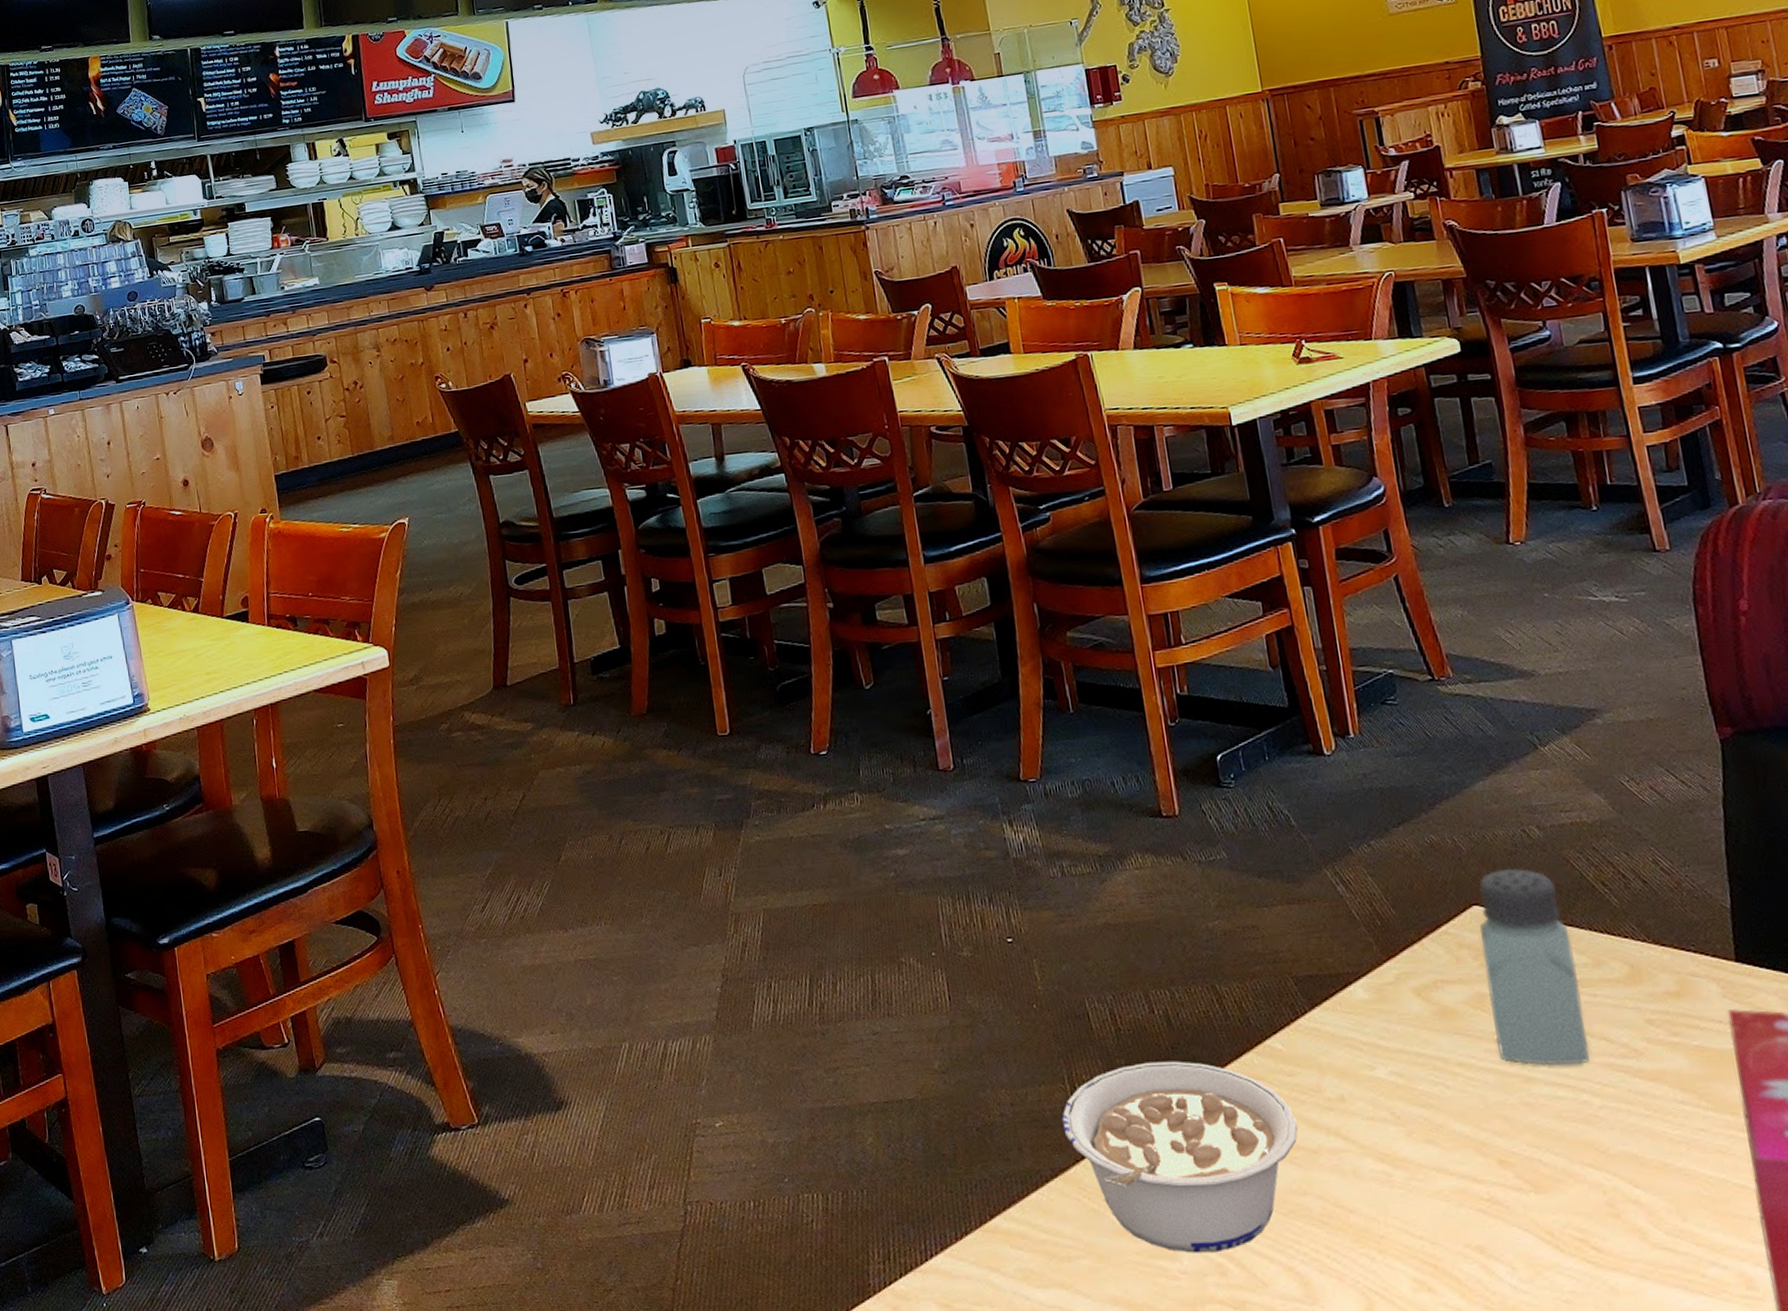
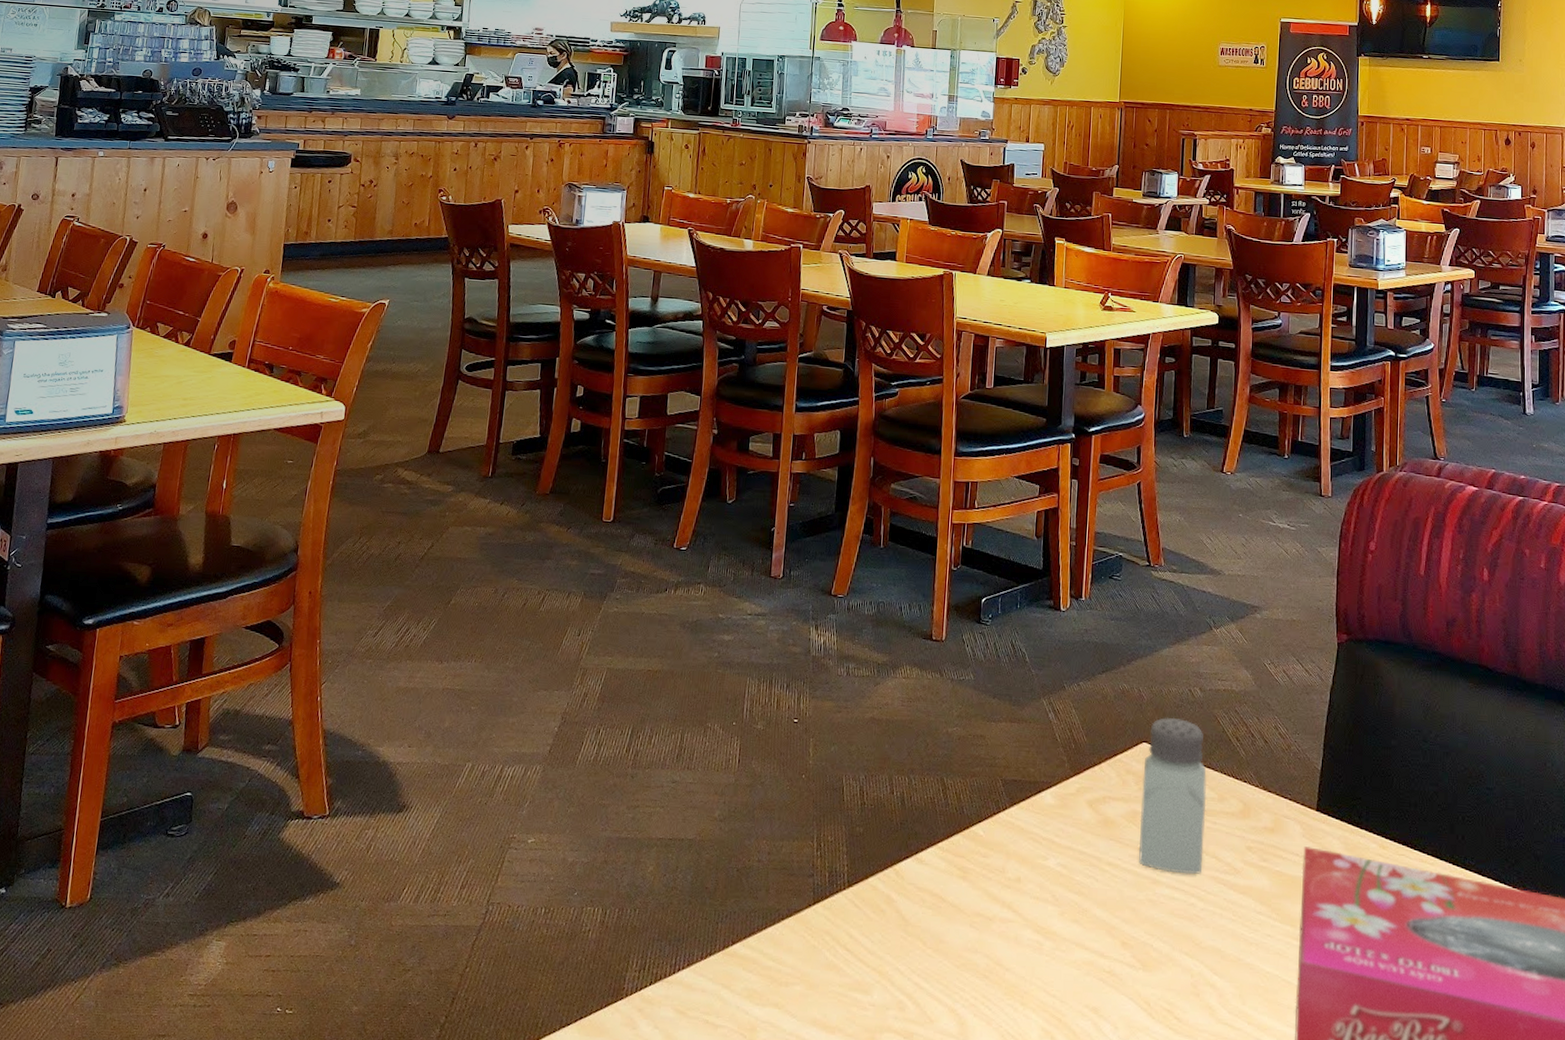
legume: present [1062,1061,1298,1253] -> none [804,832,982,991]

